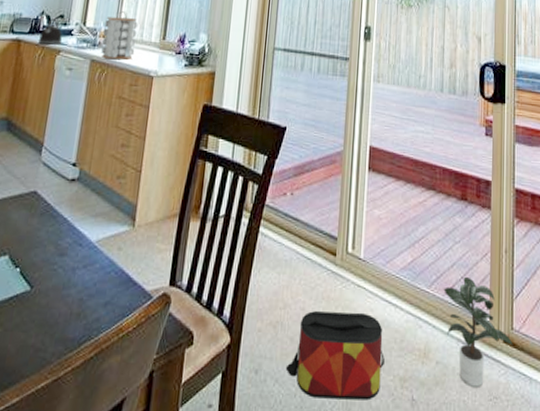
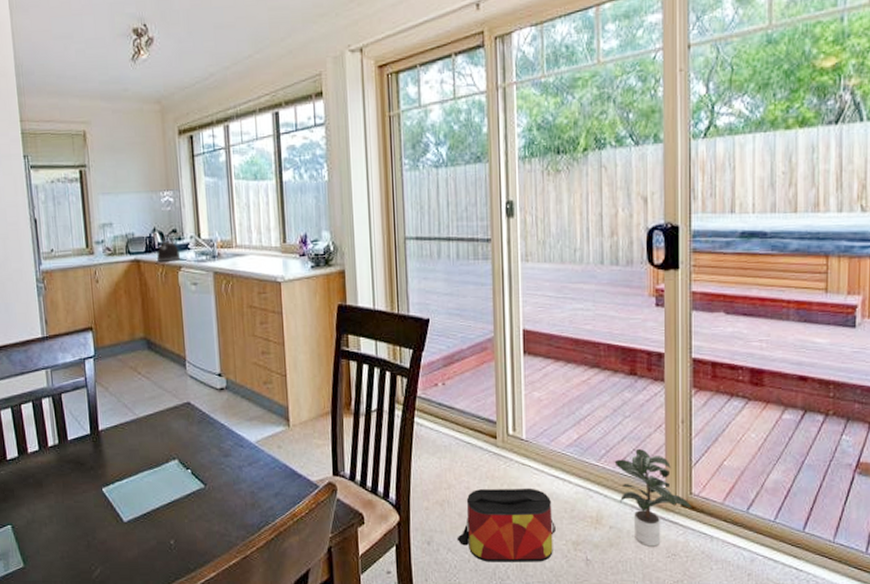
spice rack: present [101,10,138,60] -> none [219,217,257,270]

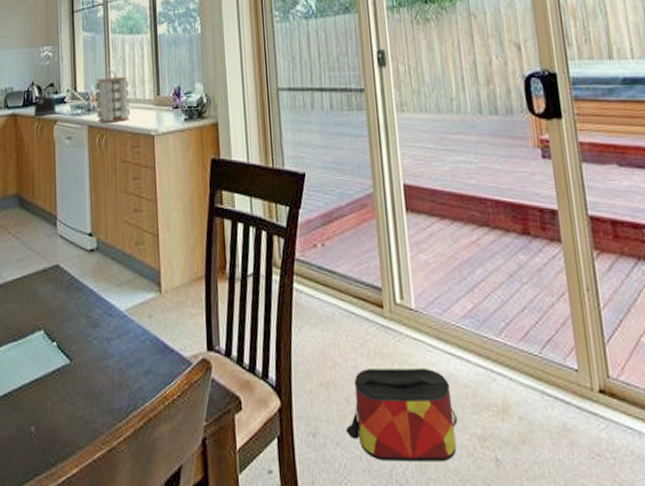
spice rack: none [219,217,257,270] -> present [95,70,131,123]
potted plant: present [614,448,692,547] -> none [516,320,612,444]

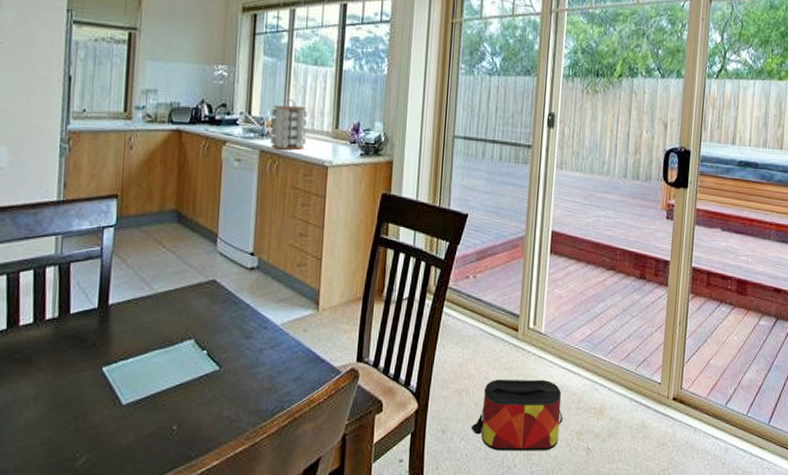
kettle: present [34,88,57,117] -> none [202,108,227,136]

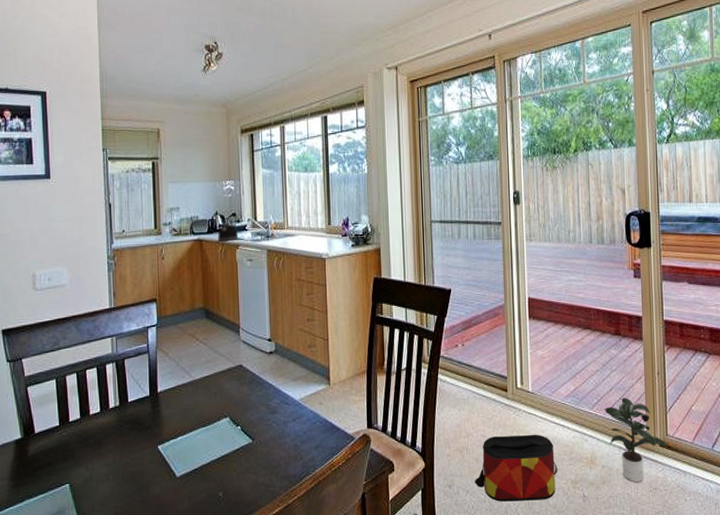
kettle: none [202,108,227,136] -> present [218,217,239,242]
spice rack: present [270,98,307,151] -> none [273,203,305,248]
potted plant: none [619,345,682,437] -> present [604,397,668,483]

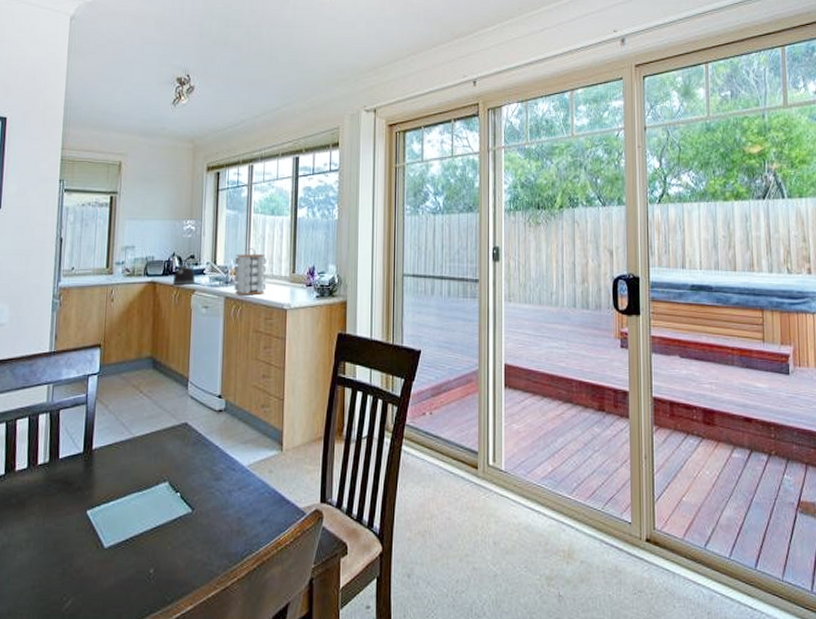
spice rack: none [273,203,305,248] -> present [234,247,267,296]
bag: present [474,434,557,502] -> none [436,519,530,598]
potted plant: present [604,397,668,483] -> none [585,482,656,583]

